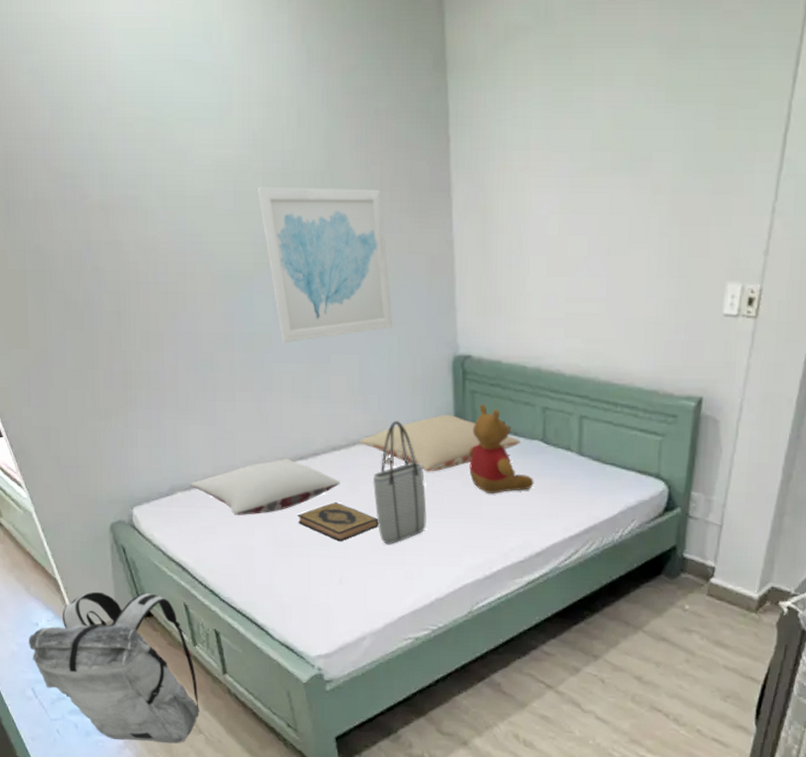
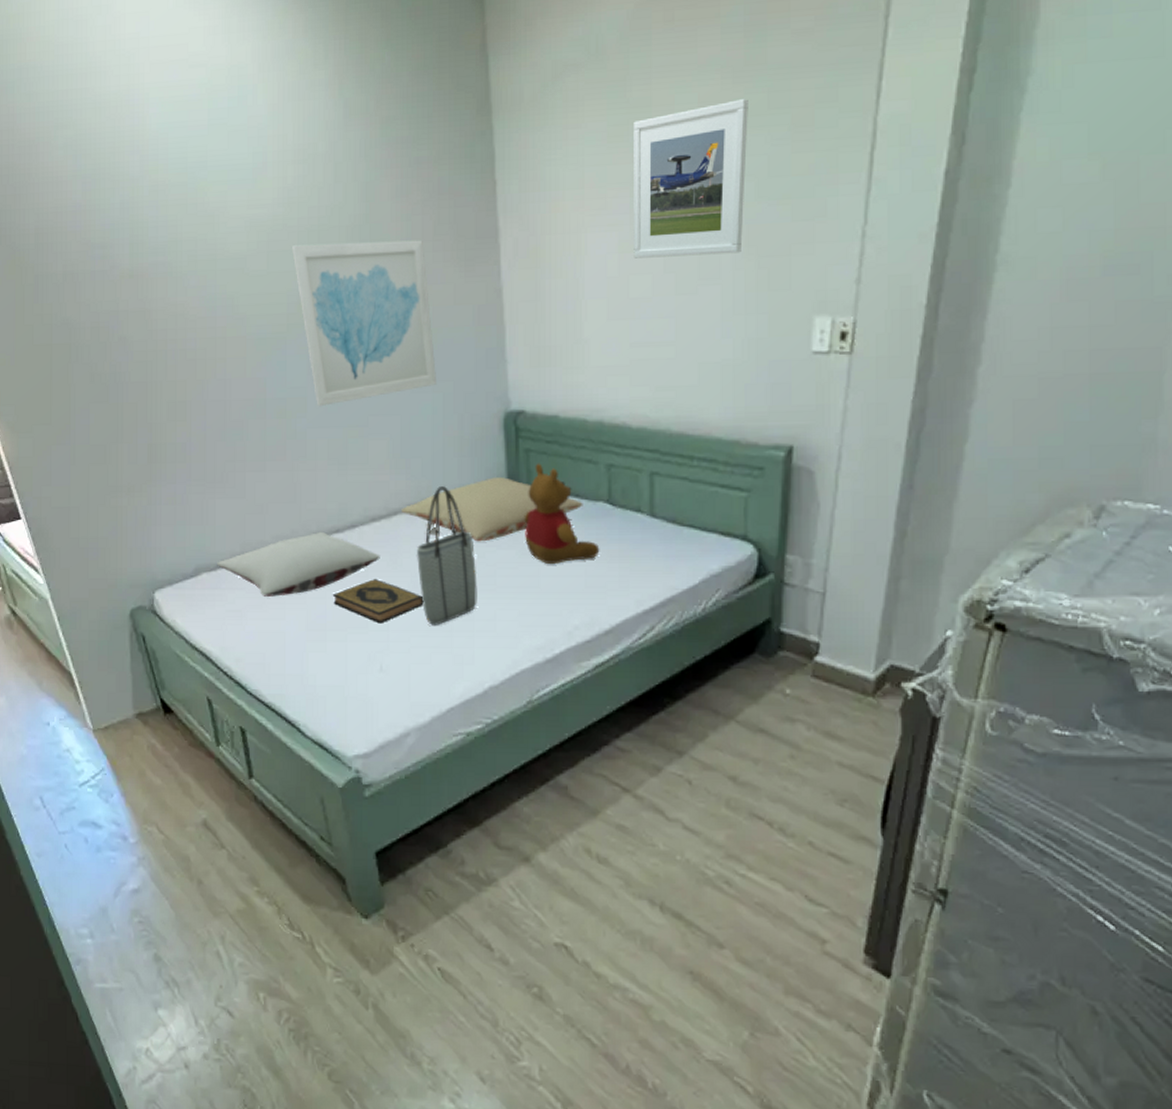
backpack: present [28,591,199,744] -> none [38,685,222,861]
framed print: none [572,74,681,221] -> present [634,99,748,259]

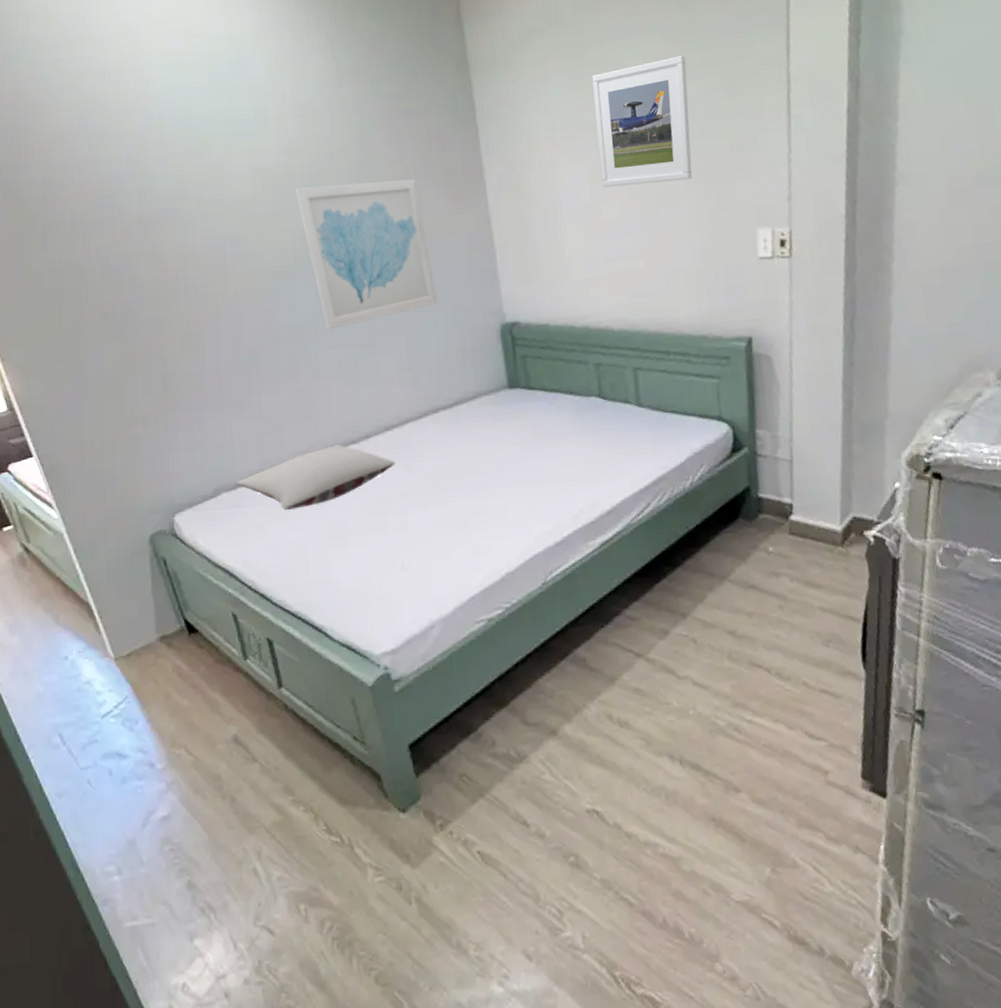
hardback book: present [332,579,424,624] -> none [351,483,439,525]
pillow: present [401,477,583,542] -> none [412,381,578,442]
tote bag: present [416,485,477,625] -> none [429,392,489,522]
teddy bear: present [524,463,600,565] -> none [525,366,596,456]

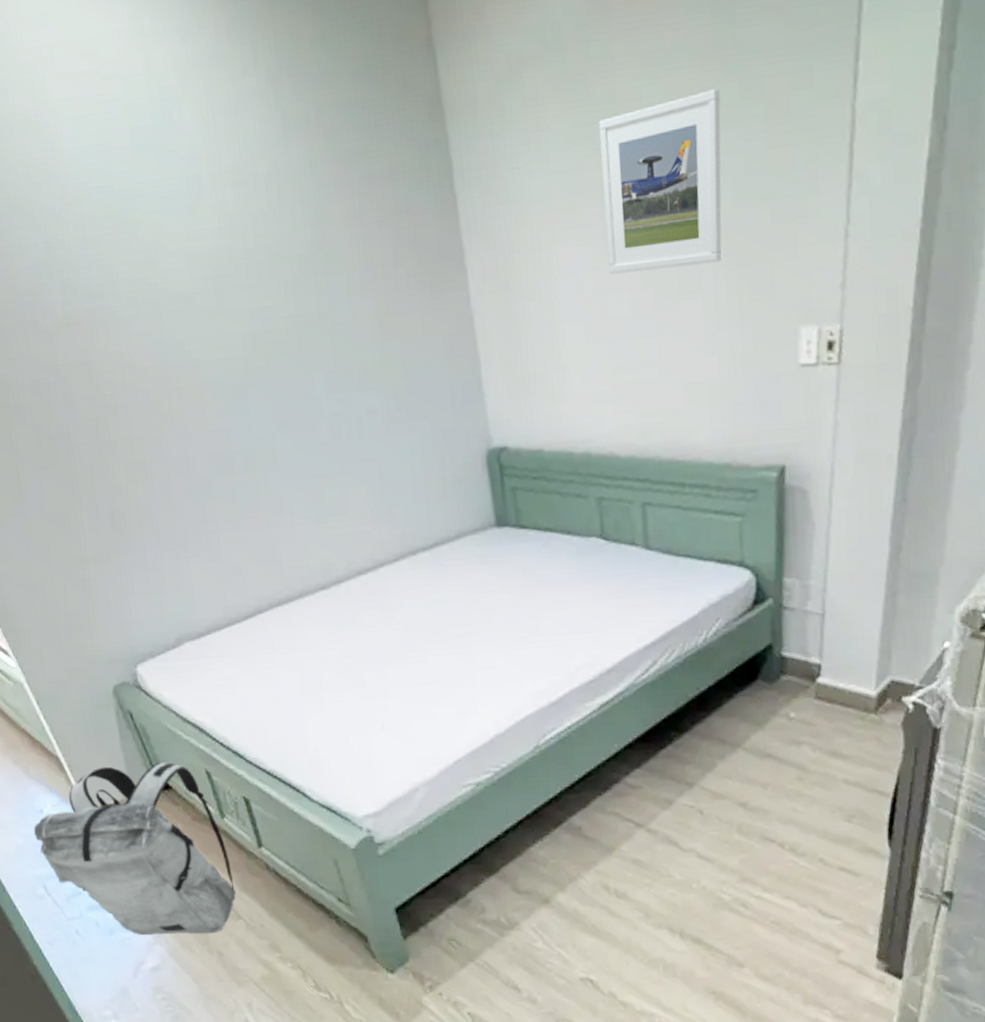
backpack: none [56,605,253,783] -> present [33,761,236,936]
pillow: present [236,443,395,510] -> none [199,589,371,662]
wall art: present [295,179,438,331] -> none [241,266,413,457]

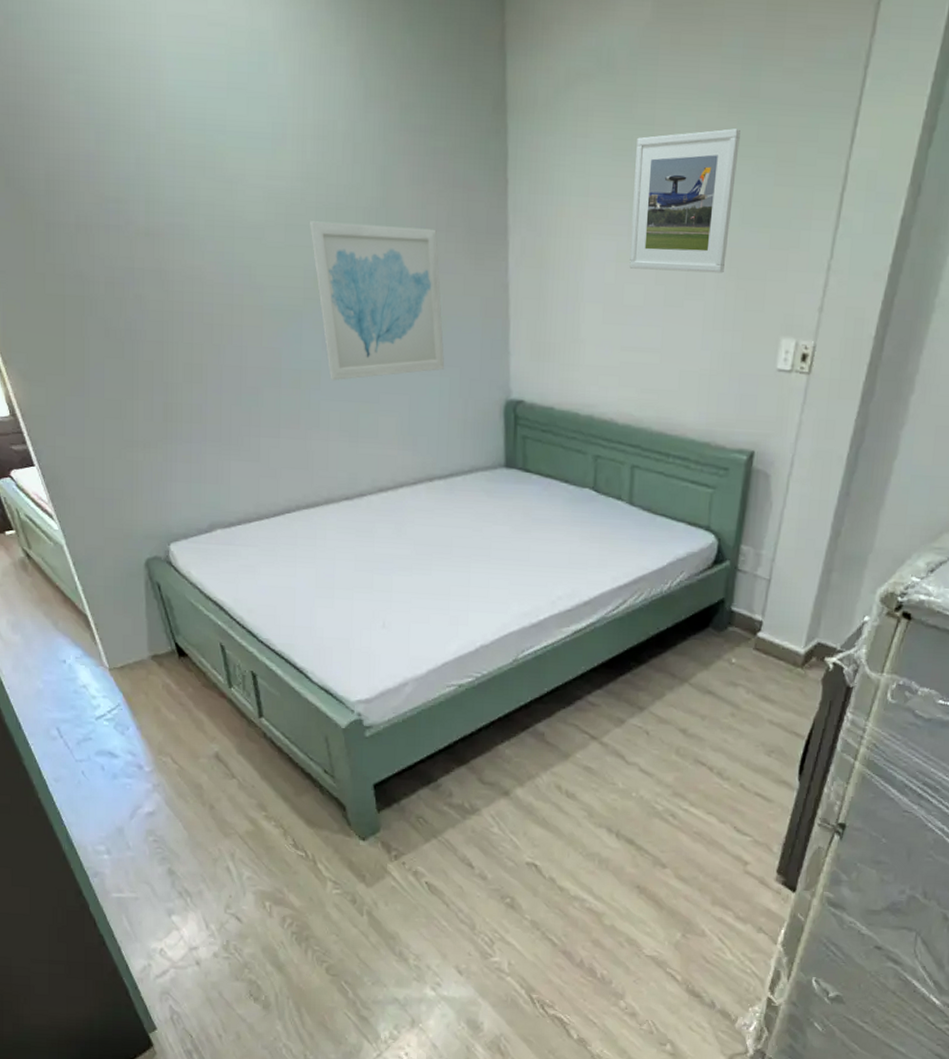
backpack: present [33,761,236,936] -> none [54,629,233,788]
wall art: none [241,266,413,457] -> present [310,221,445,381]

